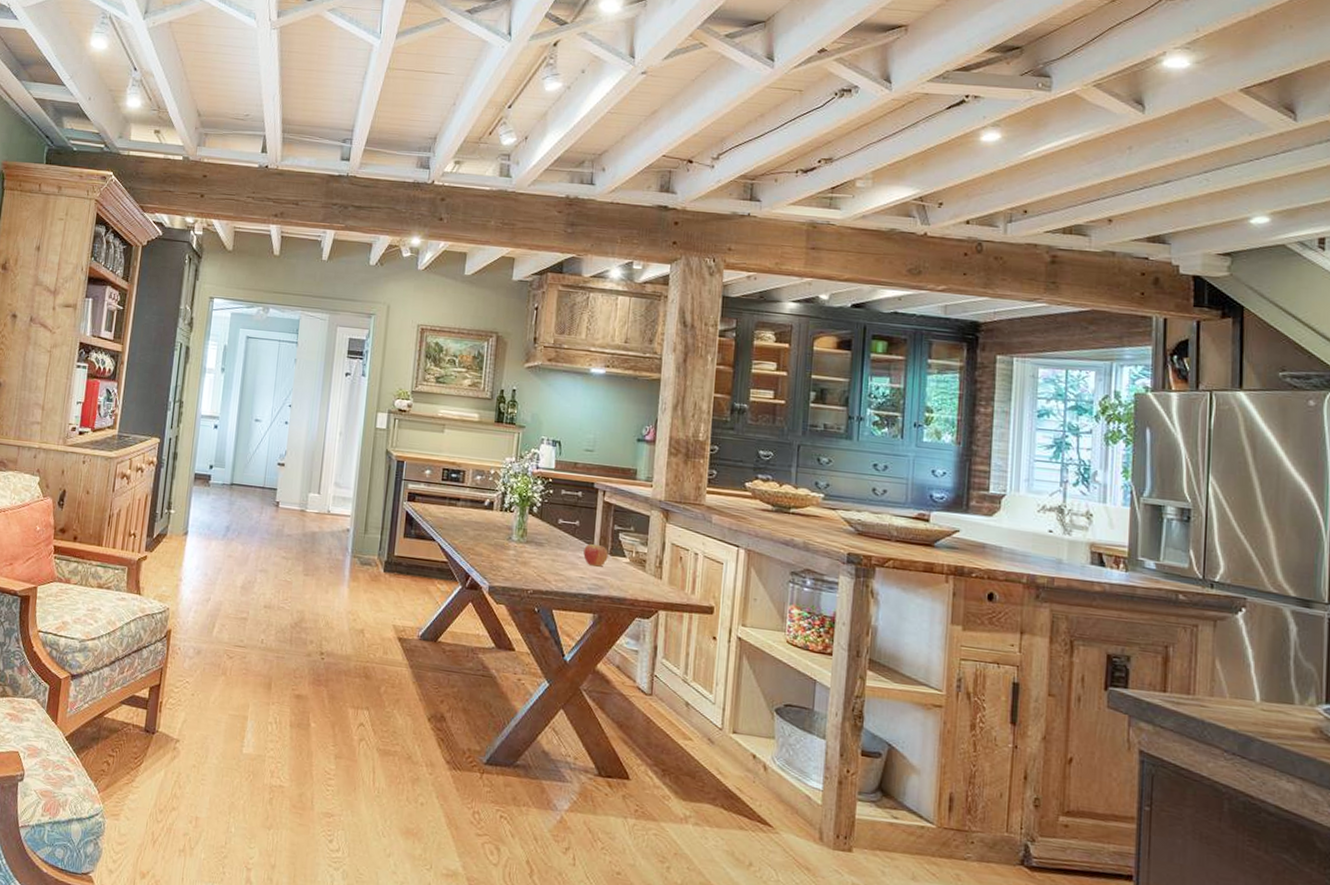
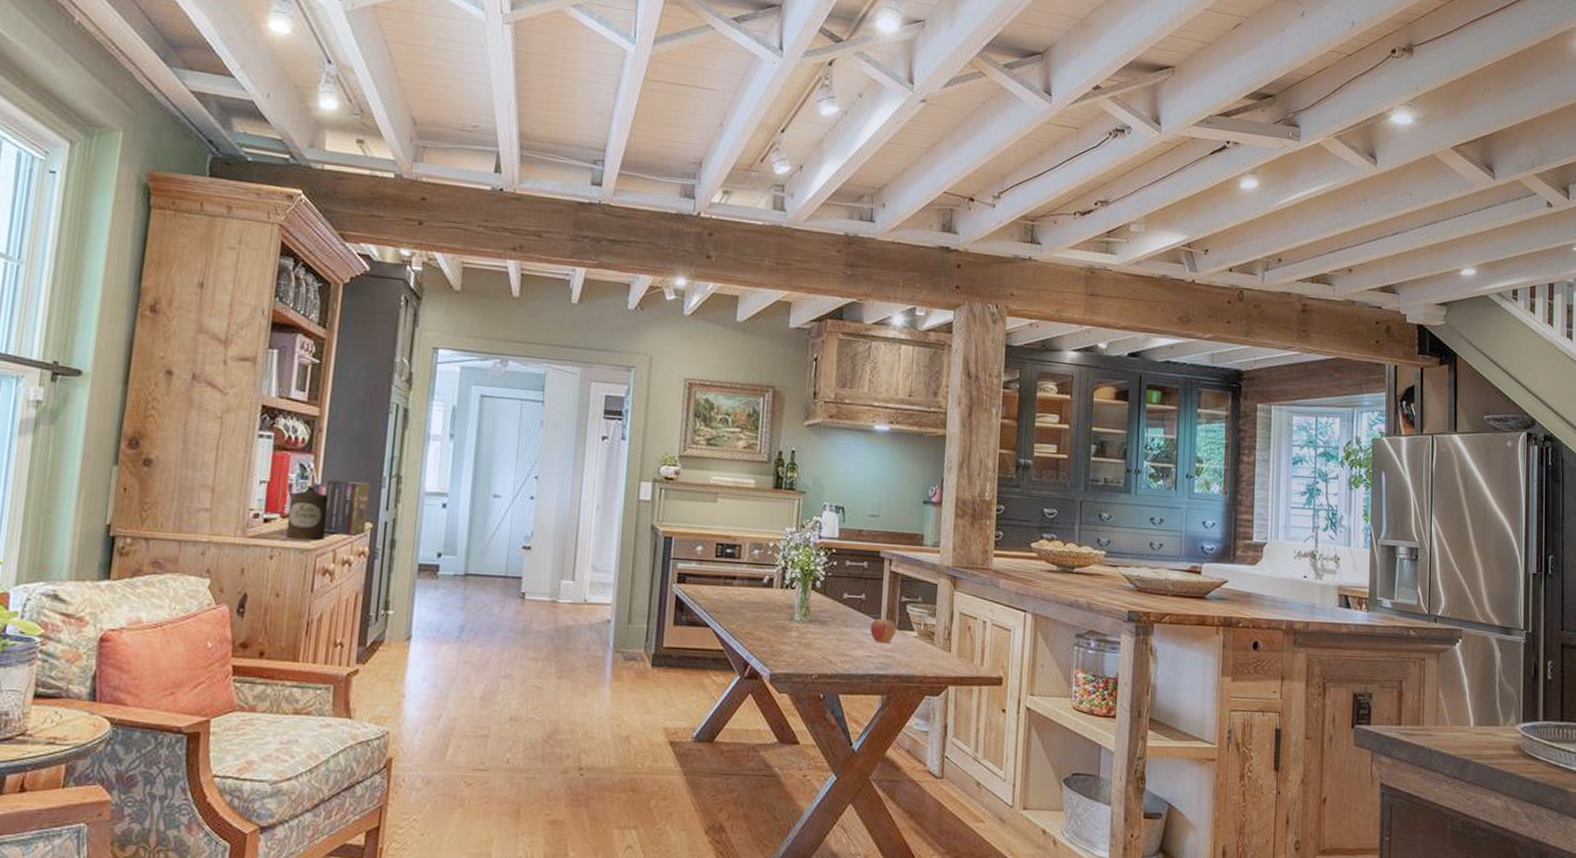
canister: none [95,406,127,450] -> present [286,485,328,540]
books: none [115,402,159,448] -> present [313,479,370,536]

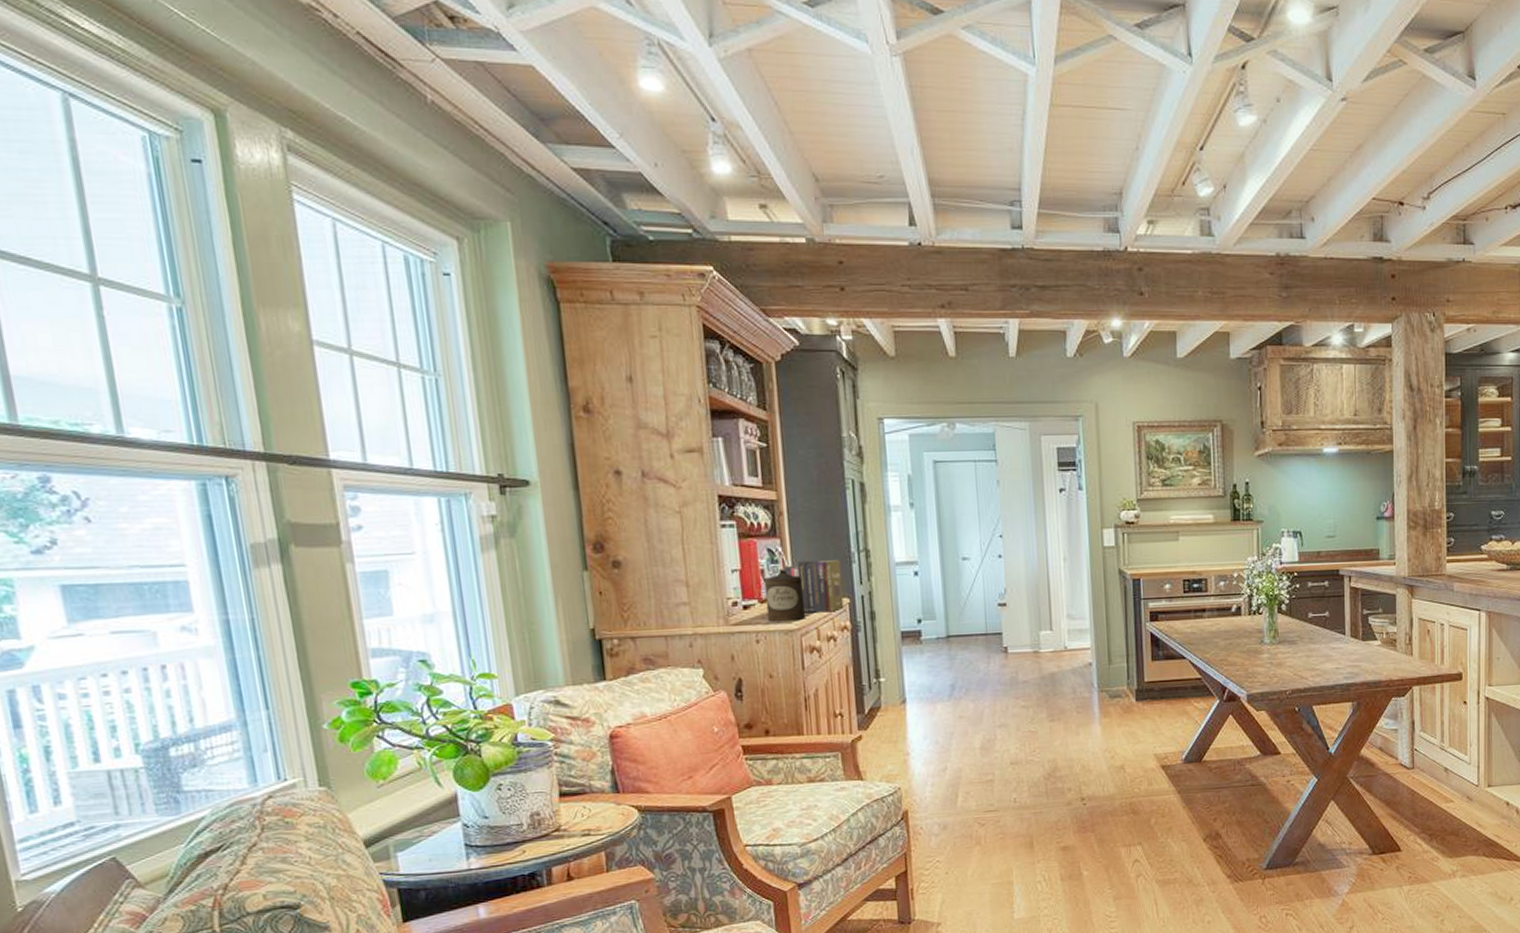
fruit: present [870,616,896,643] -> none [1336,630,1360,655]

